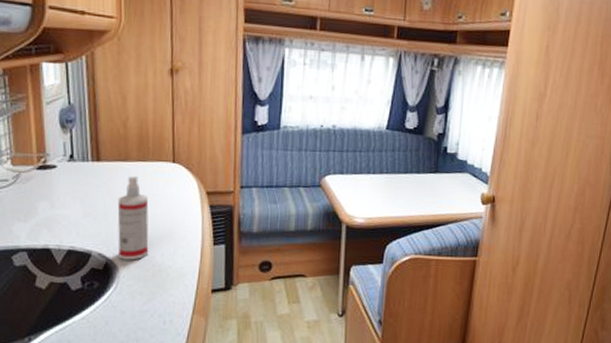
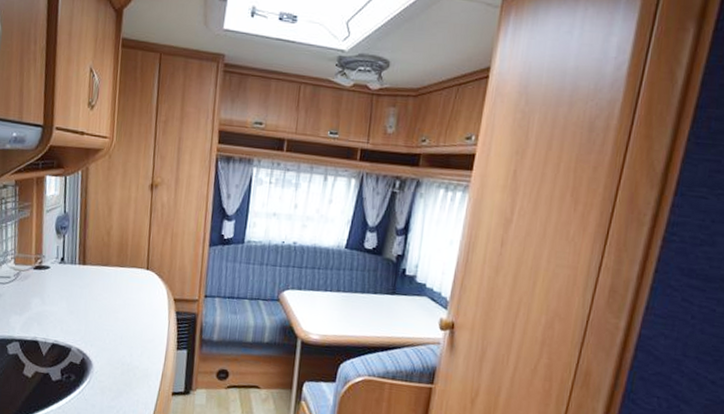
spray bottle: present [117,176,149,260] -> none [94,280,123,358]

